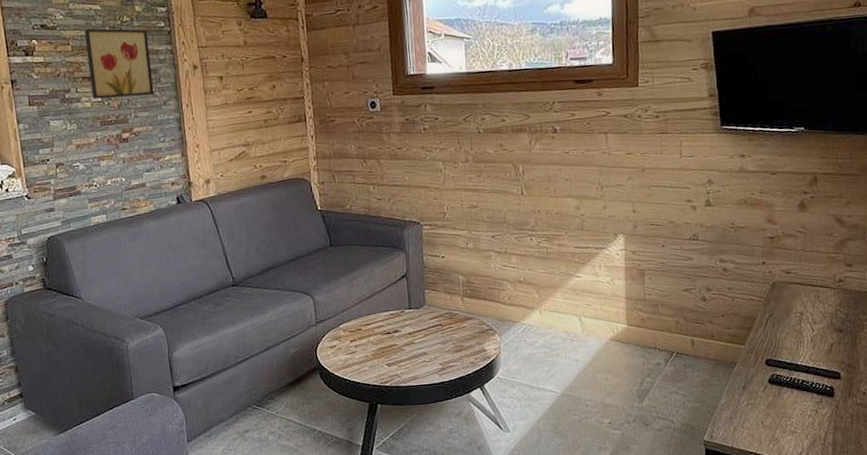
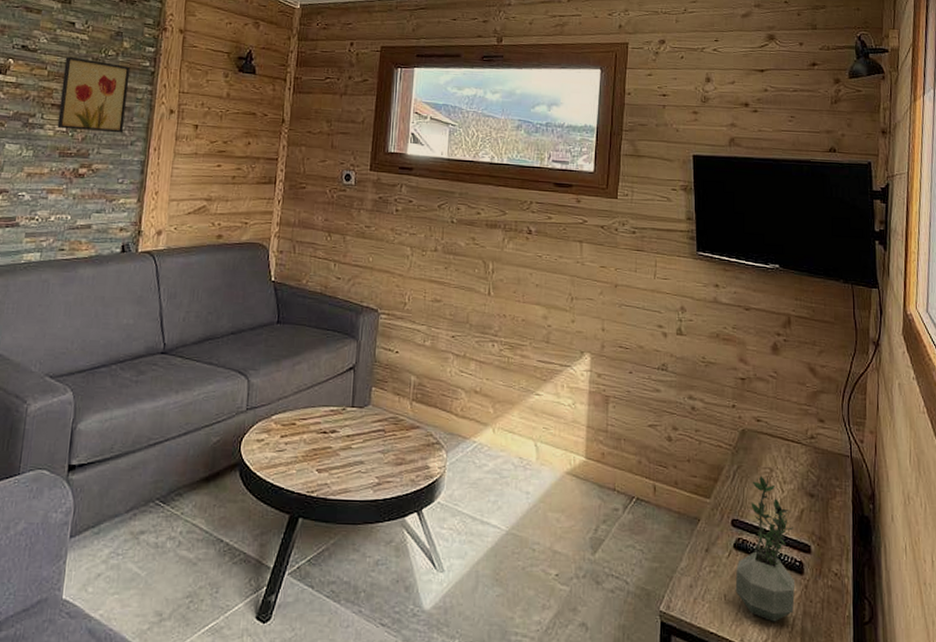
potted plant: none [771,320,827,438] -> present [735,475,796,622]

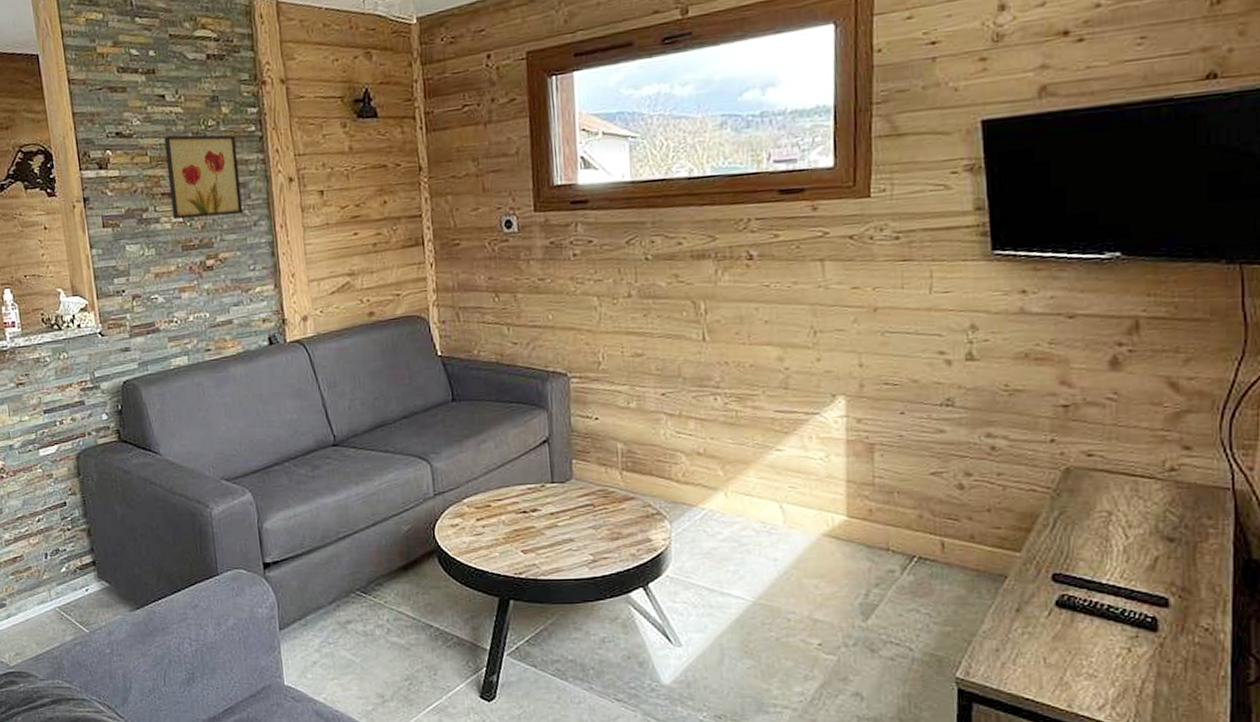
potted plant: present [735,475,796,622] -> none [1058,521,1146,686]

